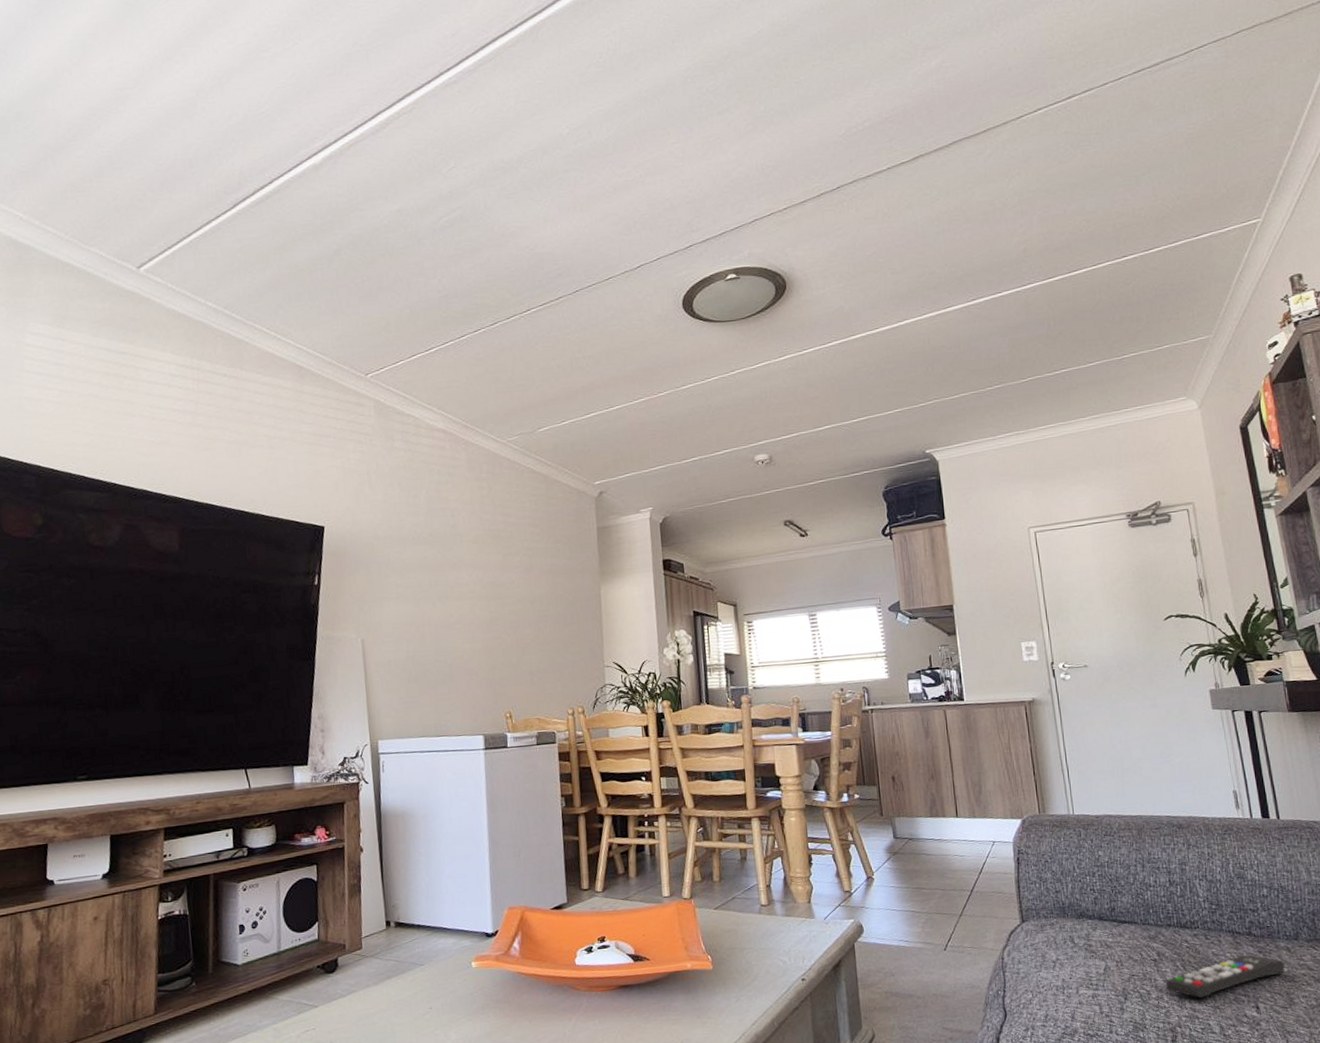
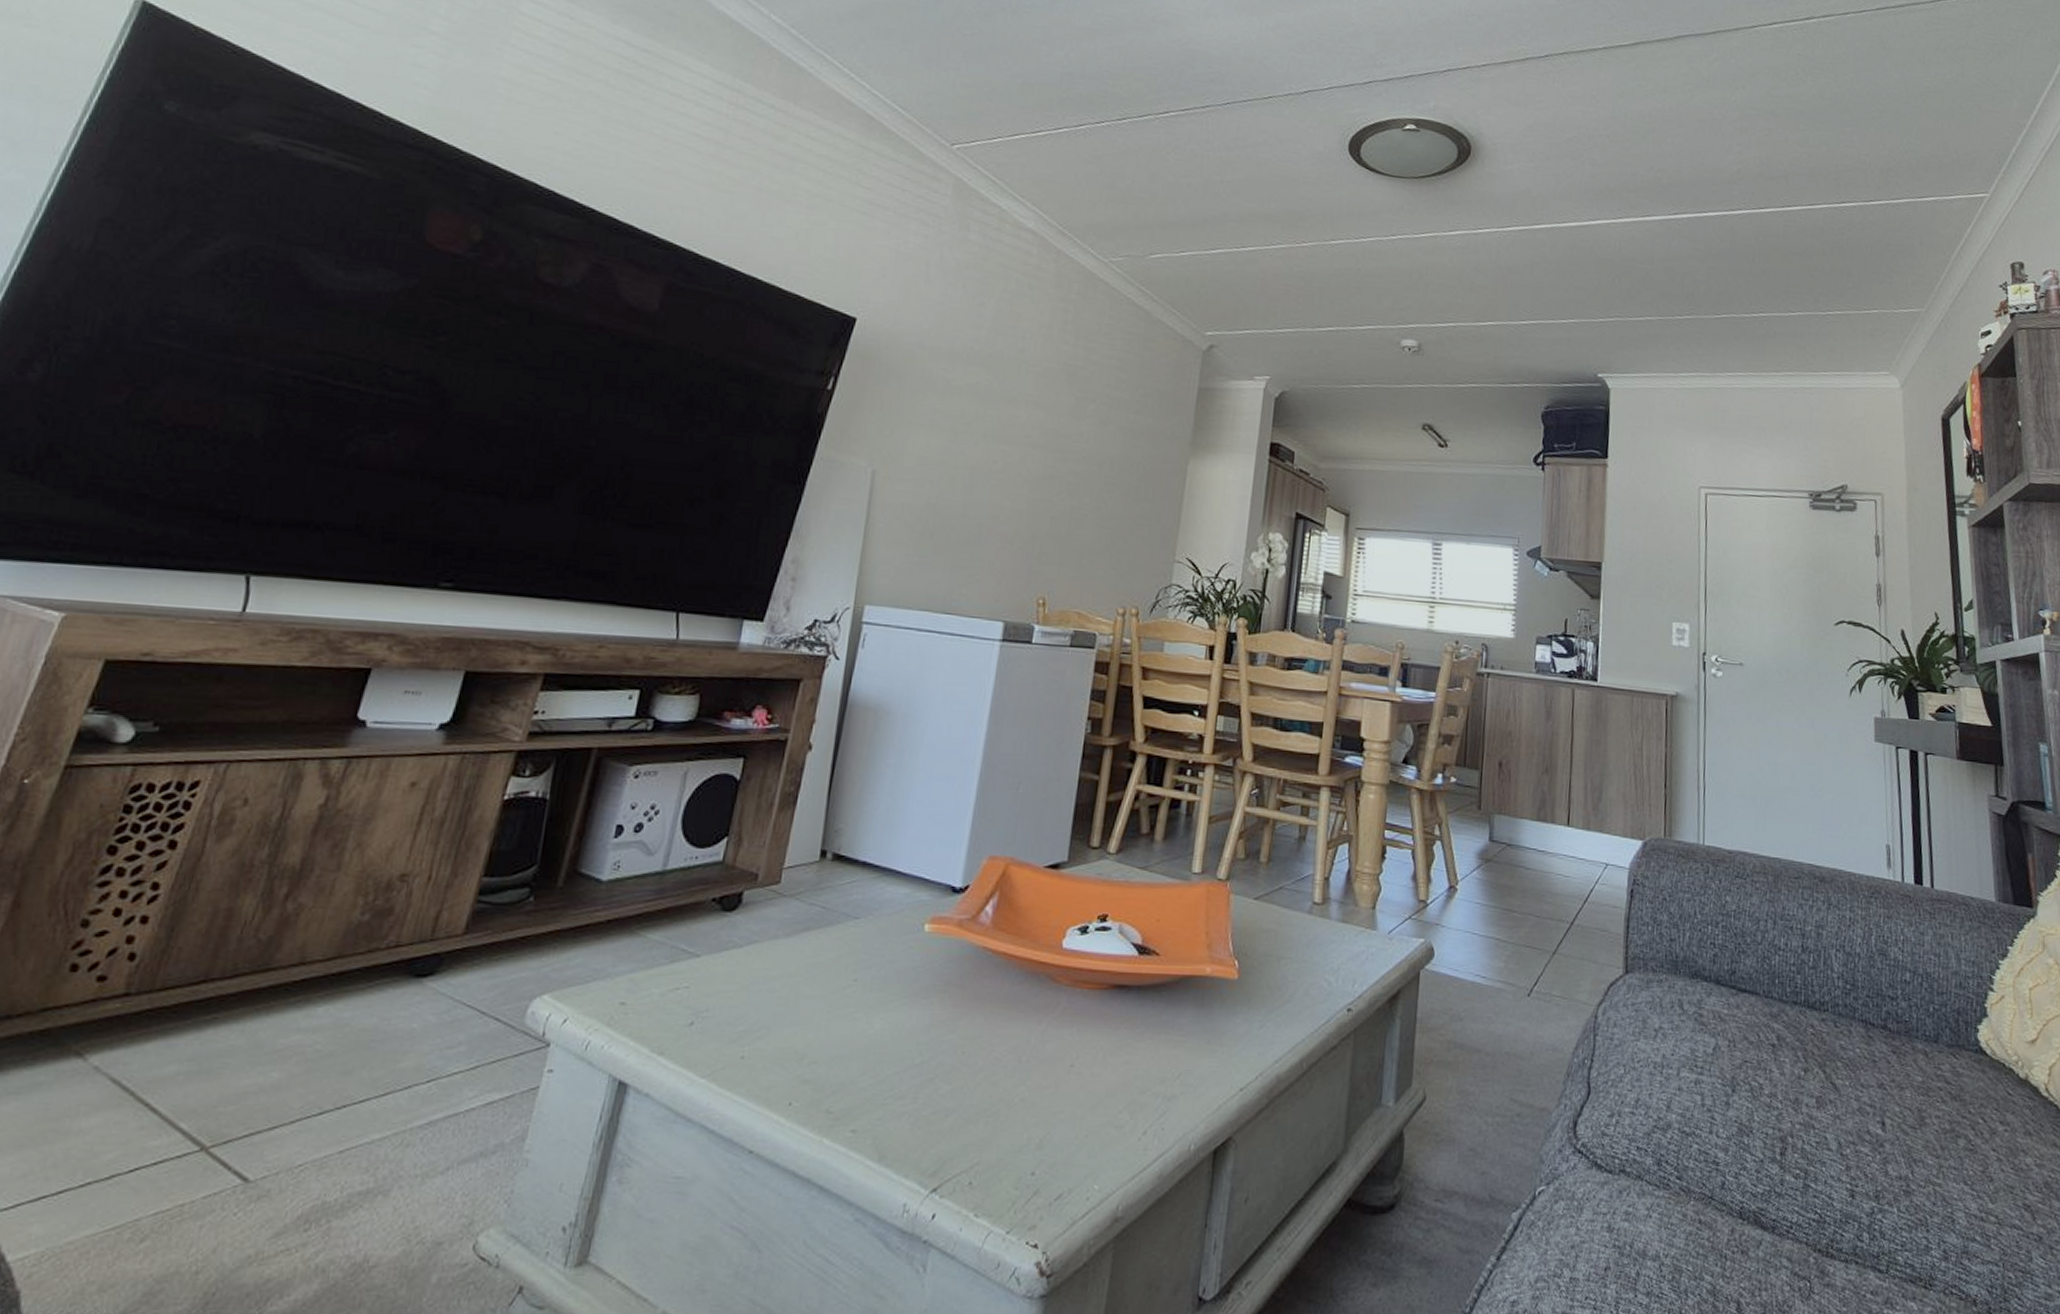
remote control: present [1166,954,1285,998] -> none [1782,1053,1920,1102]

